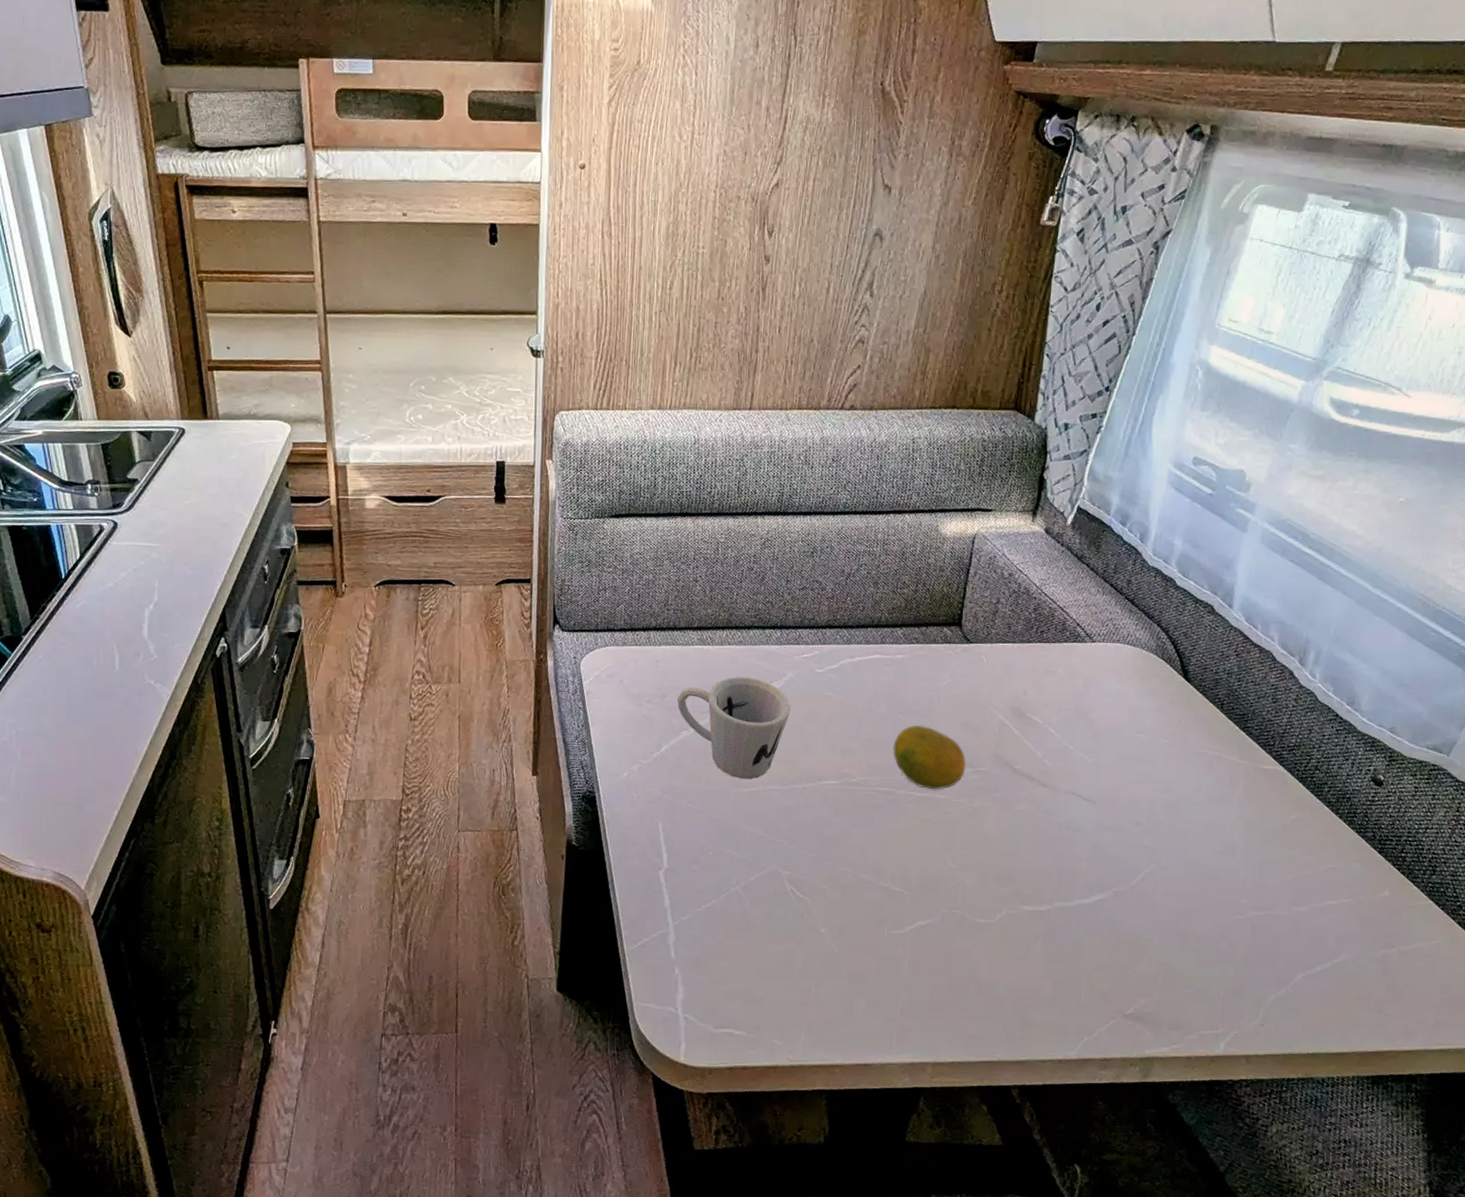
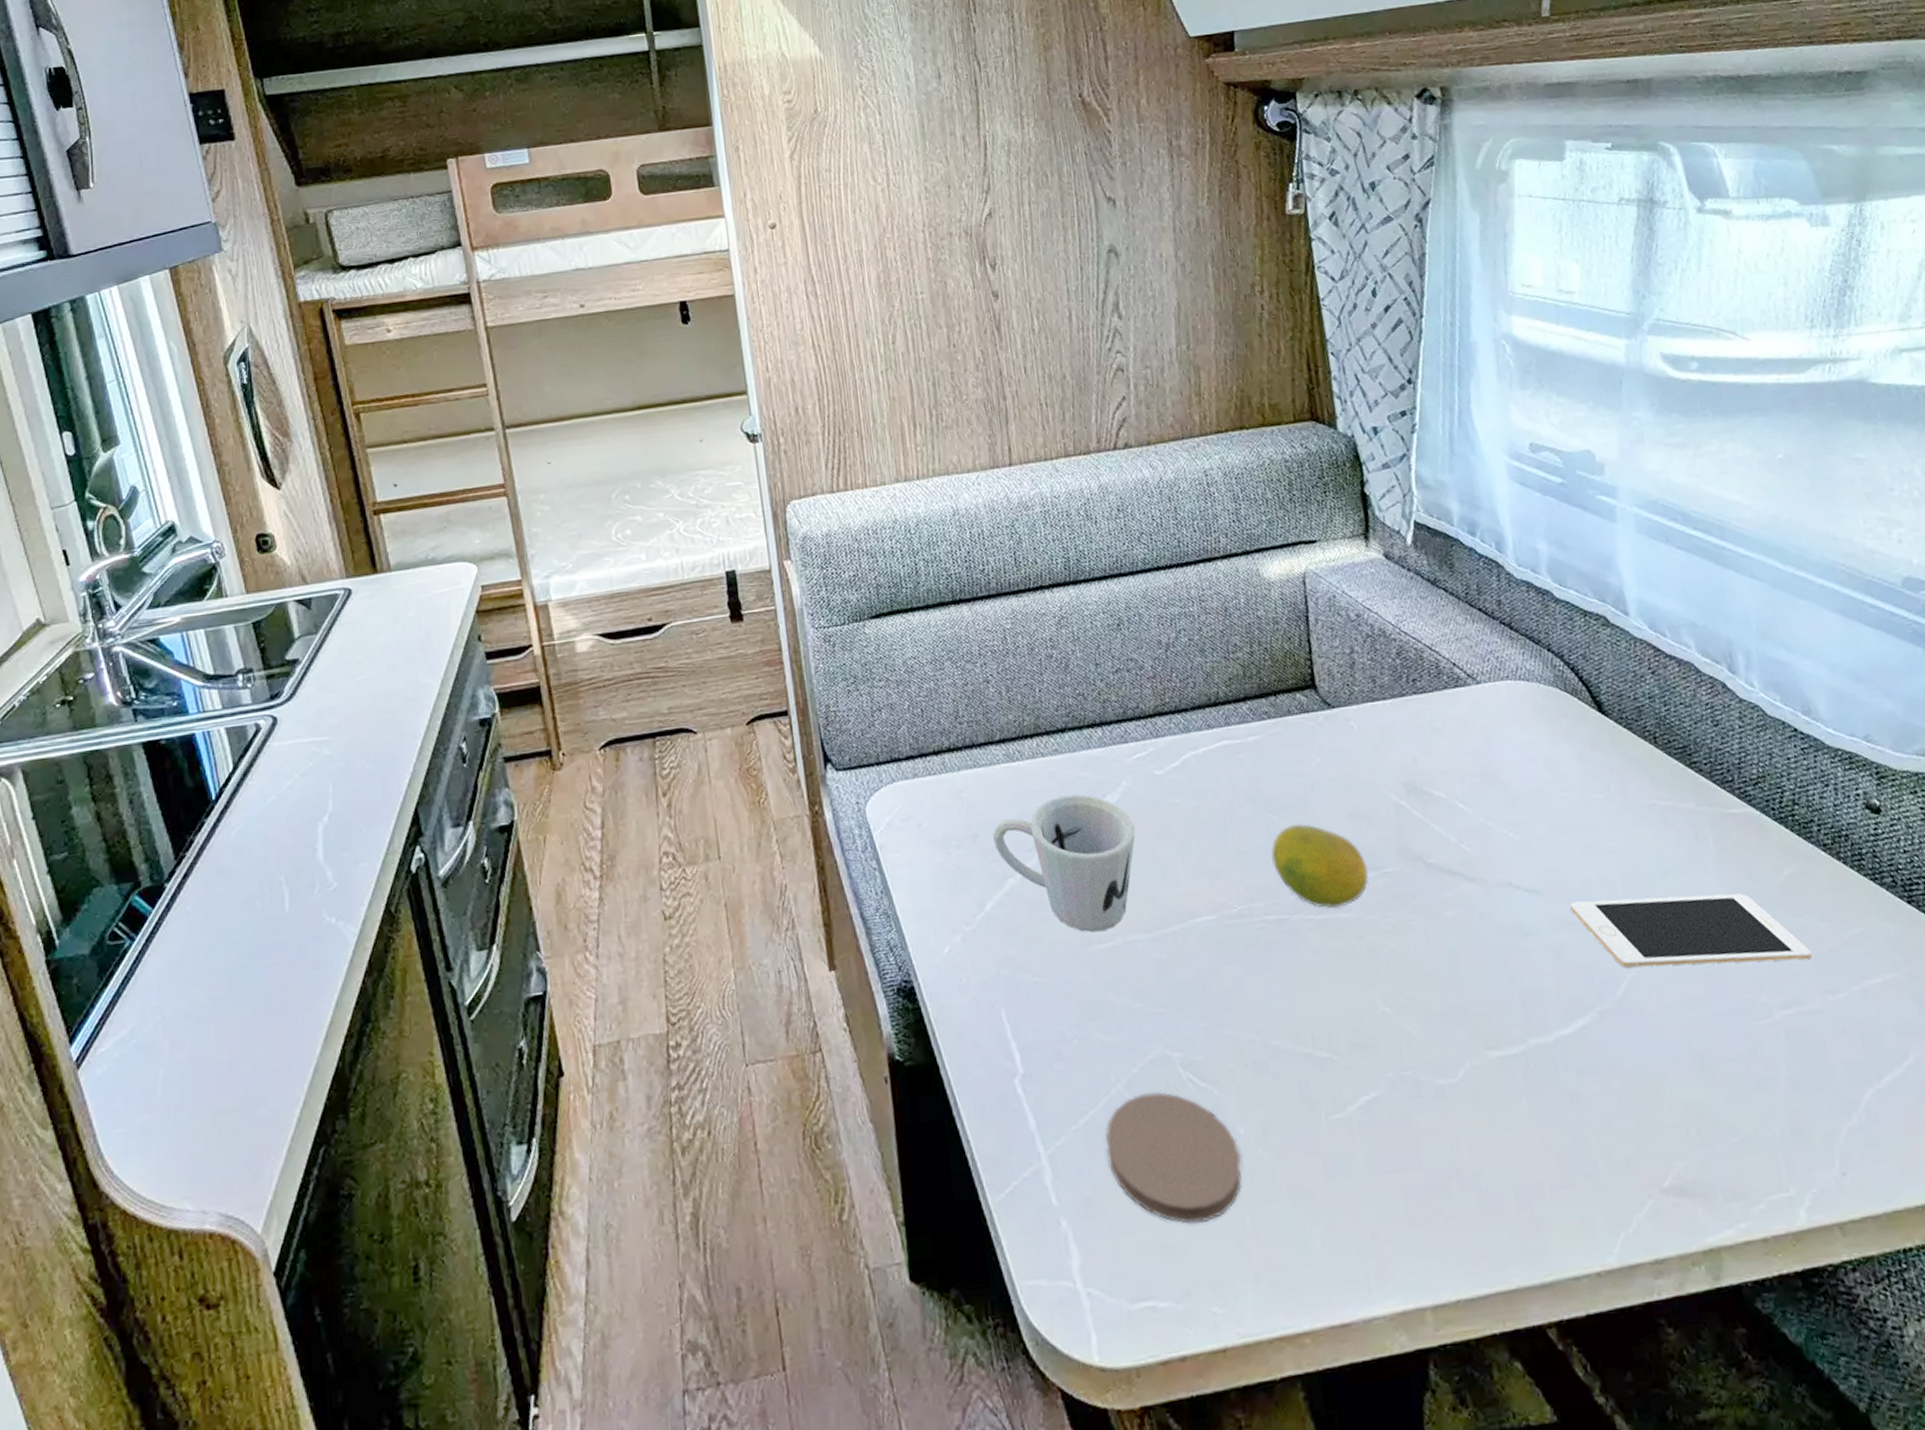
coaster: none [718,894,818,985] -> present [1105,1092,1242,1224]
cell phone: none [1116,813,1292,880] -> present [1570,893,1812,968]

